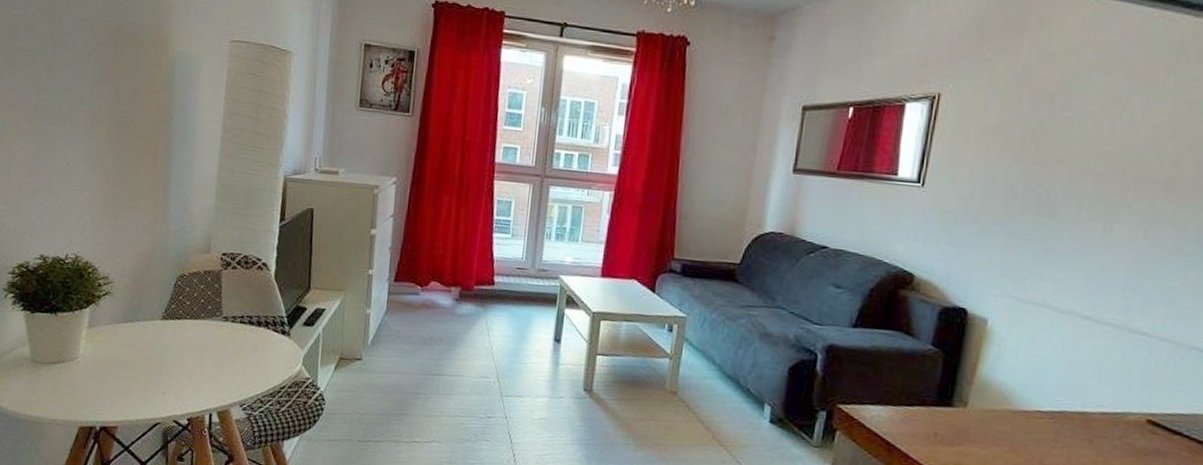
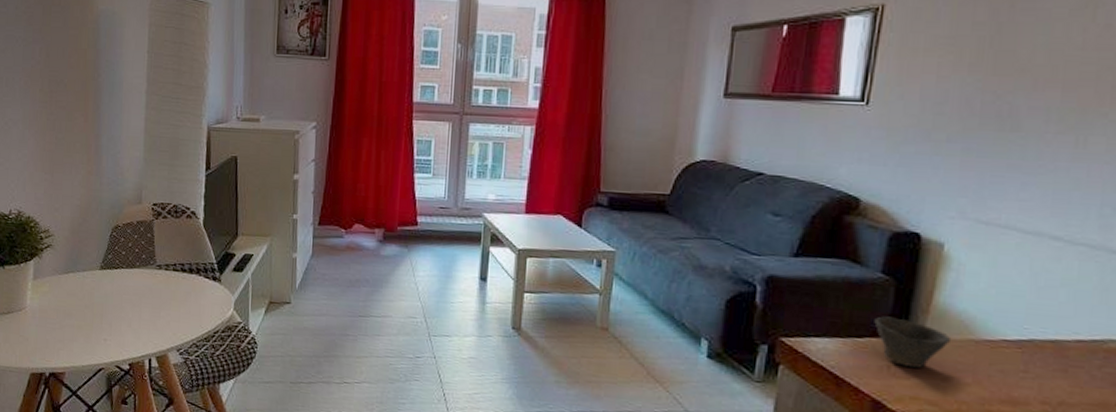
cup: none [923,386,993,436] -> present [874,316,952,368]

